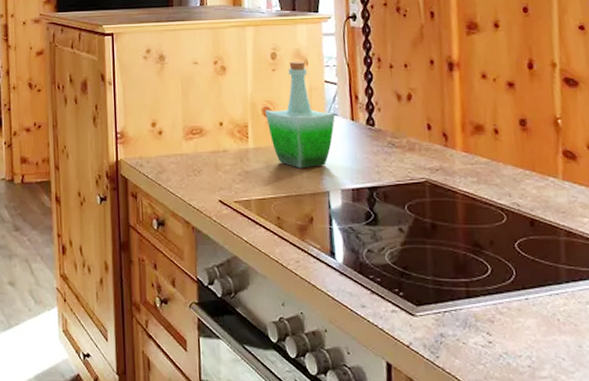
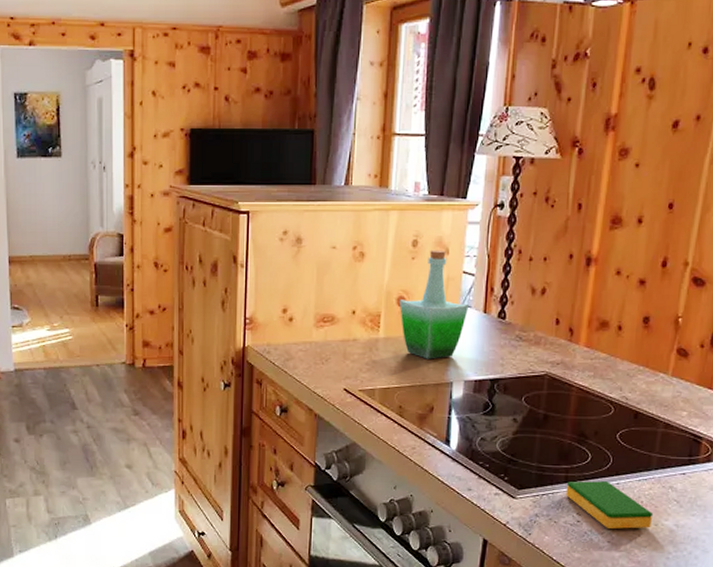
dish sponge: none [469,296,575,351] -> present [566,481,654,529]

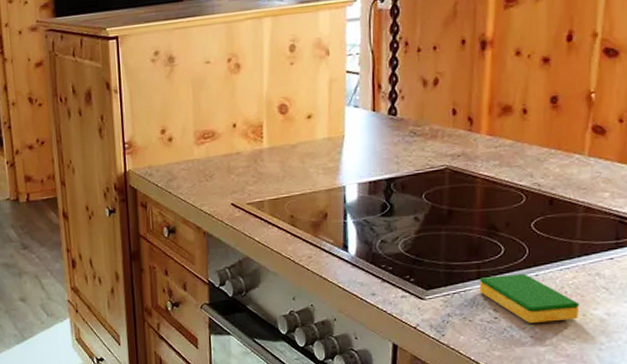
bottle: present [400,250,469,359] -> none [282,51,356,165]

